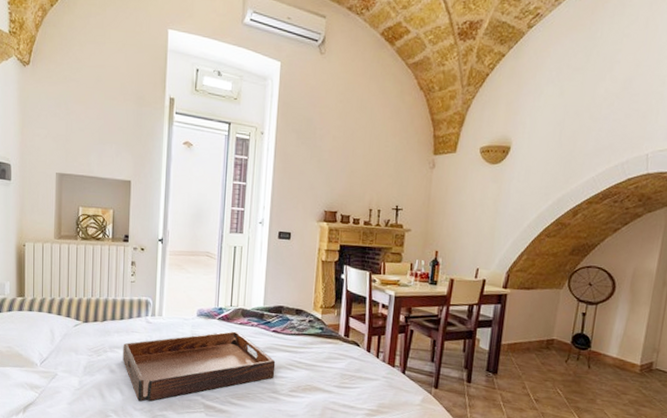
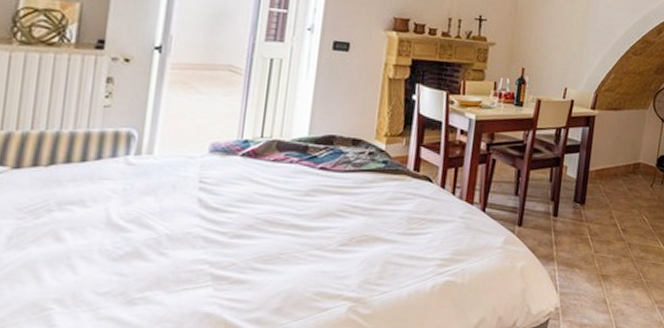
serving tray: present [123,331,276,401] -> none [80,170,322,279]

